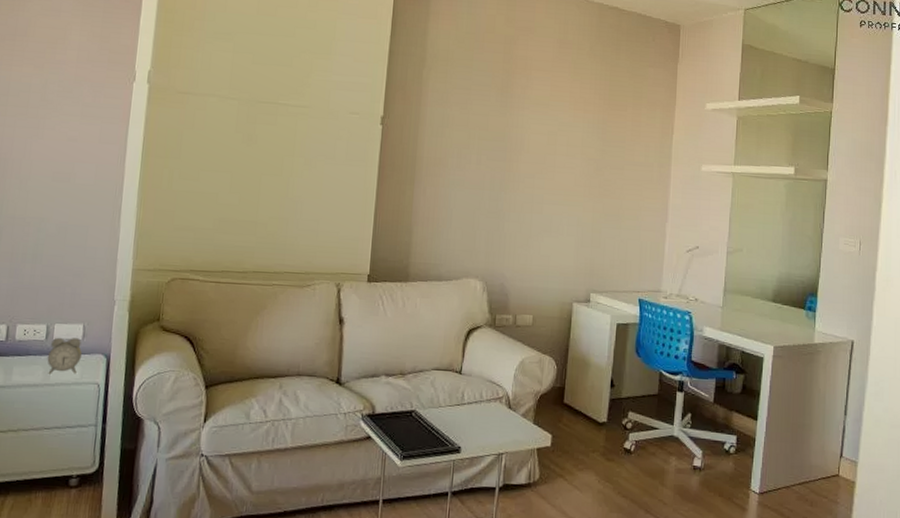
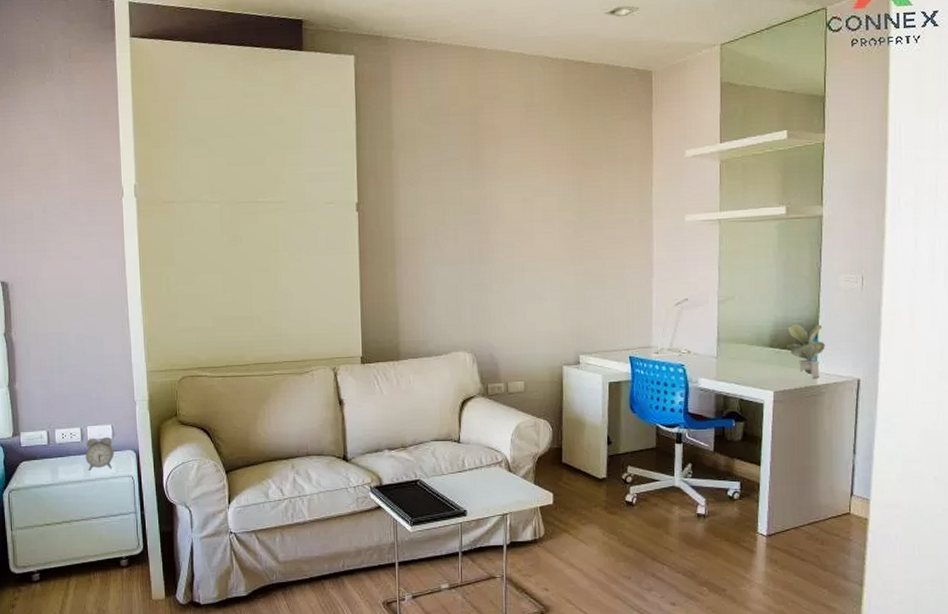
potted plant: none [788,281,824,337] -> present [786,324,826,379]

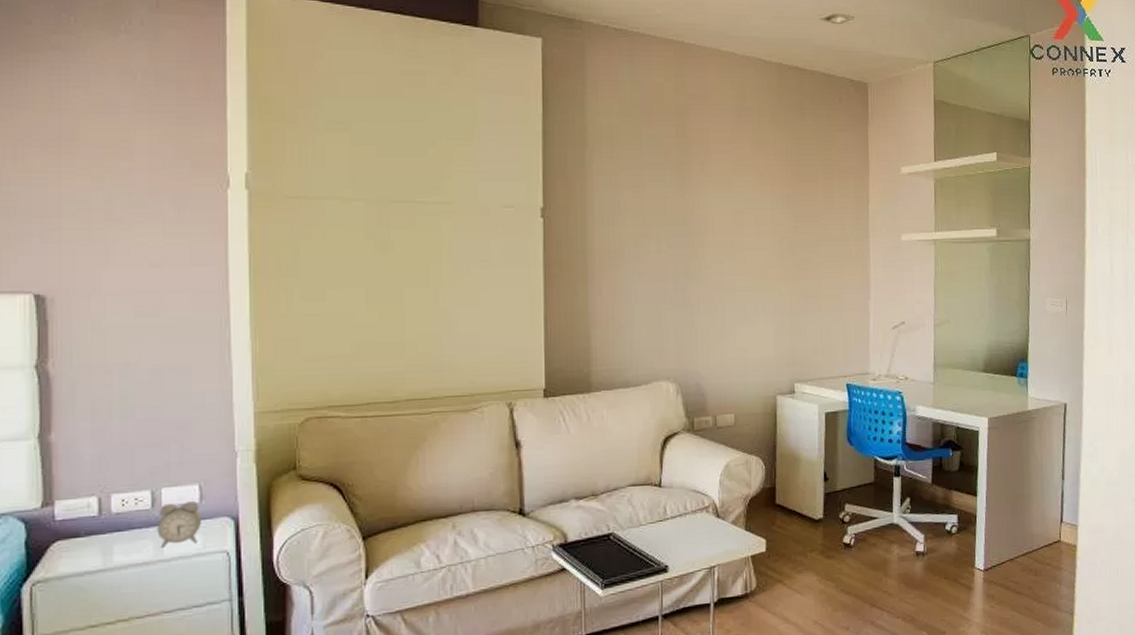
potted plant: present [786,324,826,379] -> none [999,348,1036,404]

